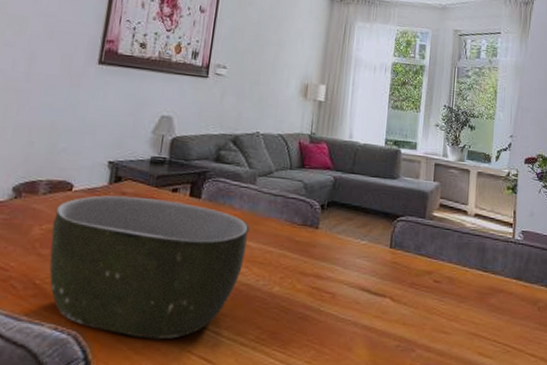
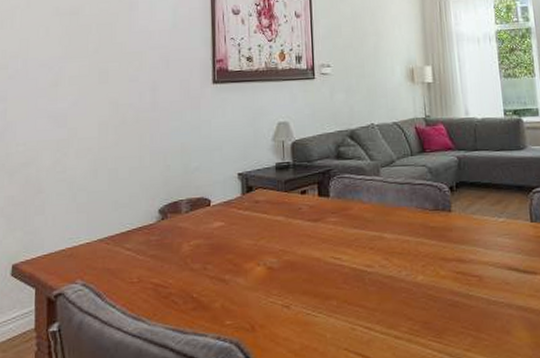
bowl: present [49,195,250,339] -> none [199,203,383,340]

